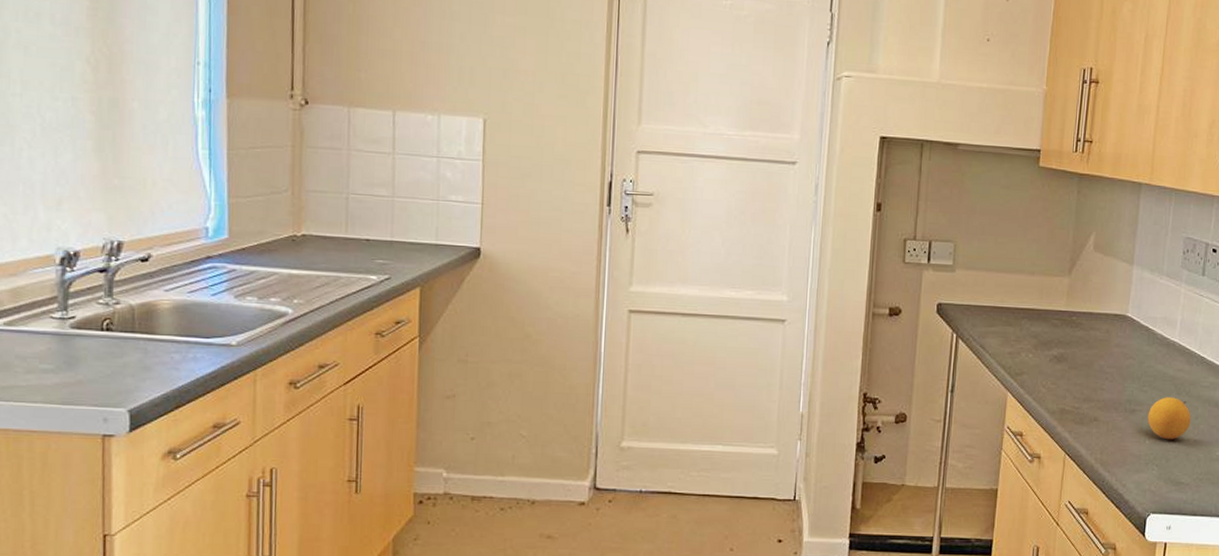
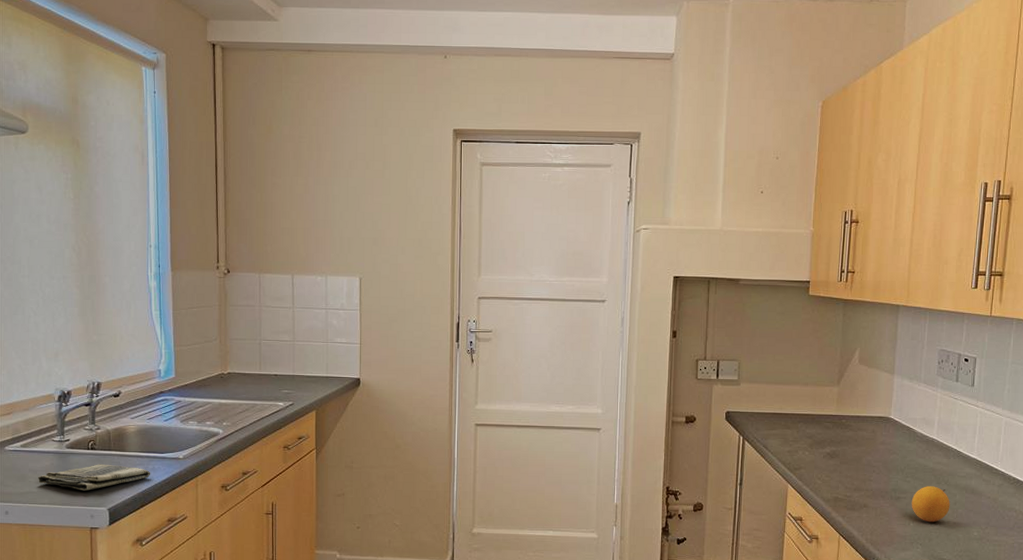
dish towel: none [28,350,191,386] -> present [38,464,151,491]

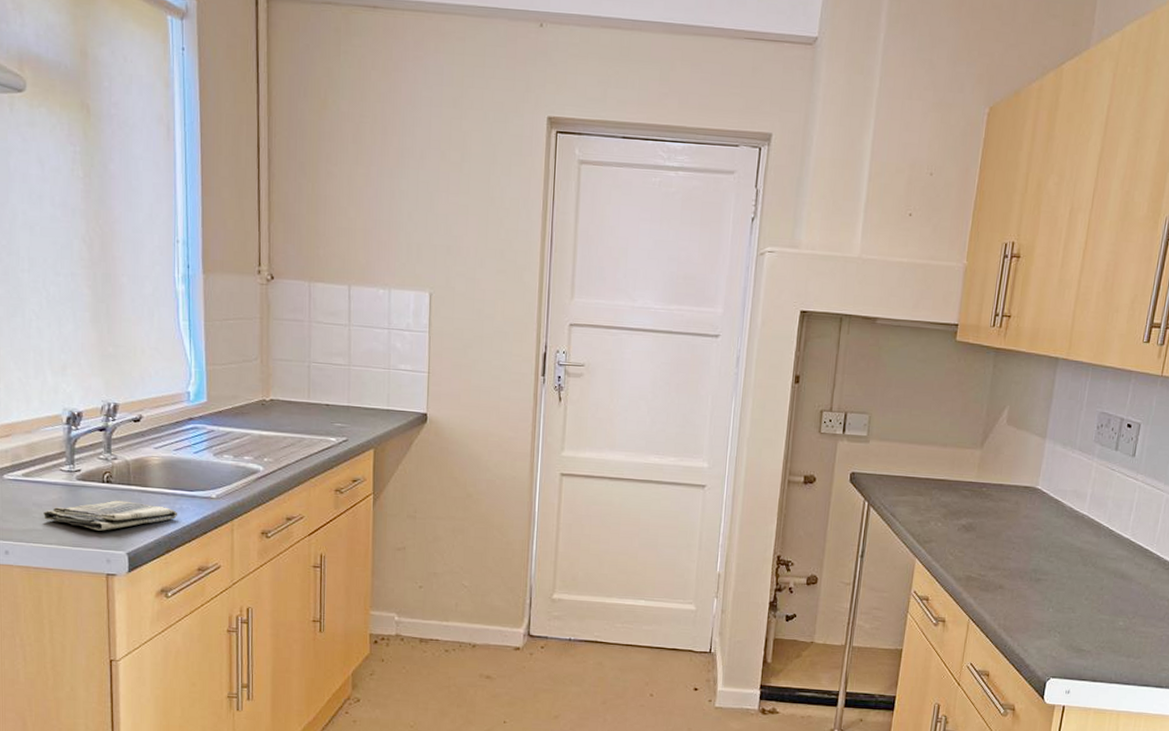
fruit: present [911,486,950,523] -> none [1052,567,1096,609]

